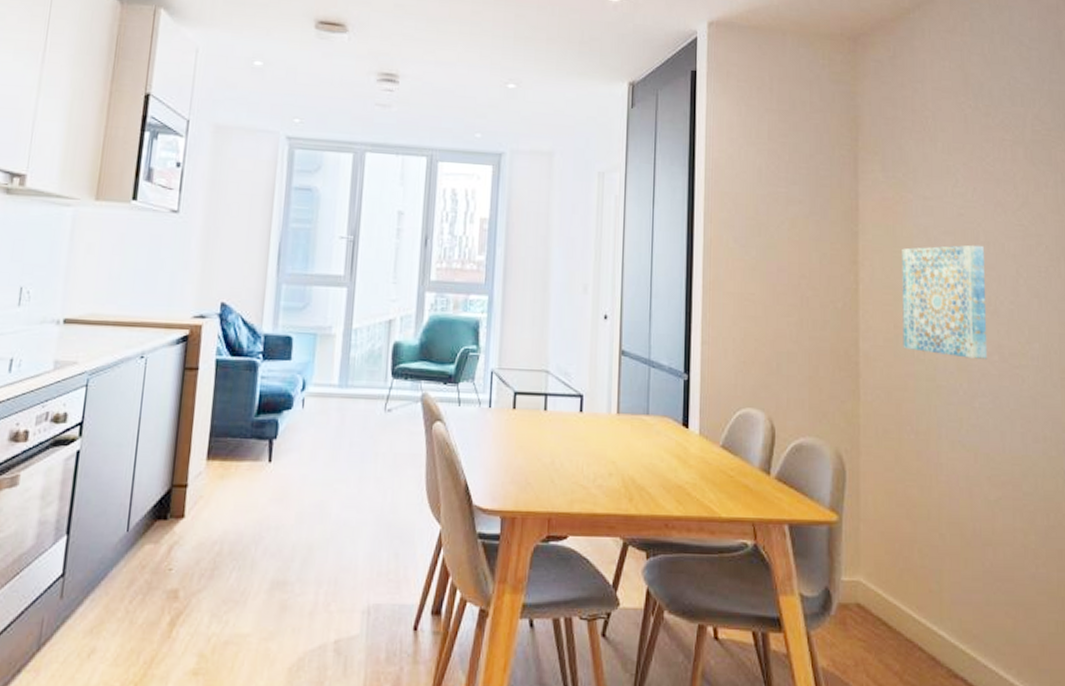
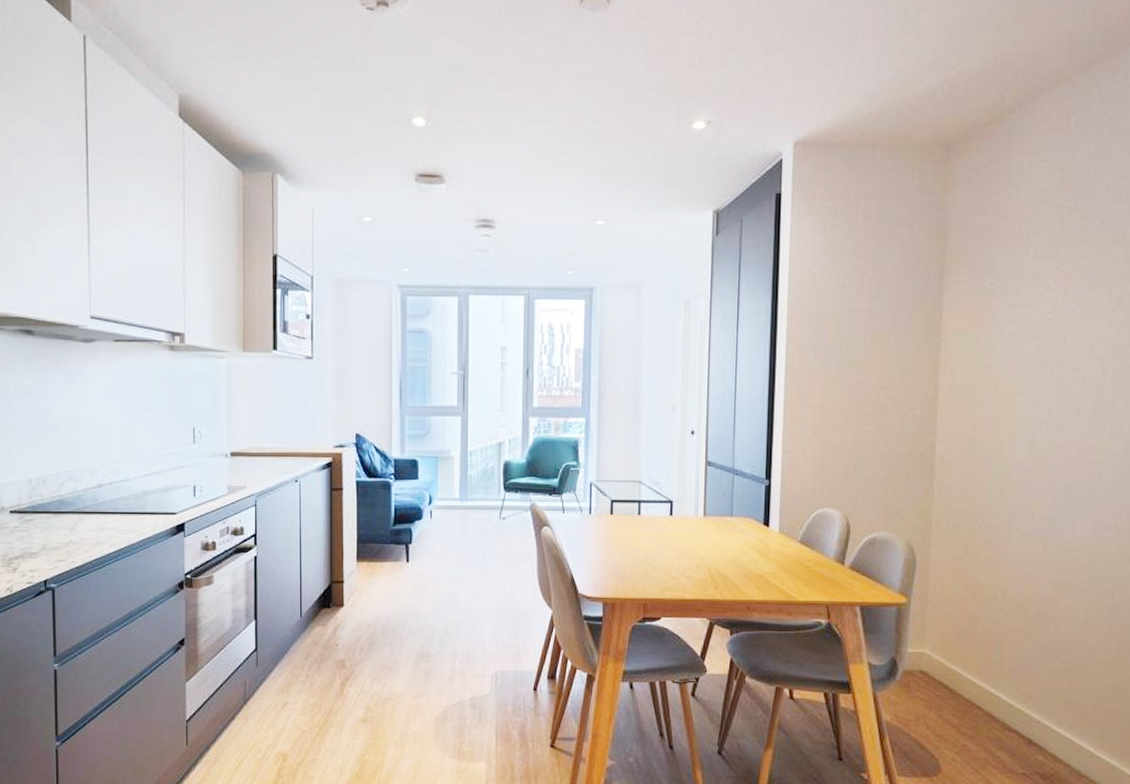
wall art: present [902,244,988,359] -> none [979,348,1071,457]

